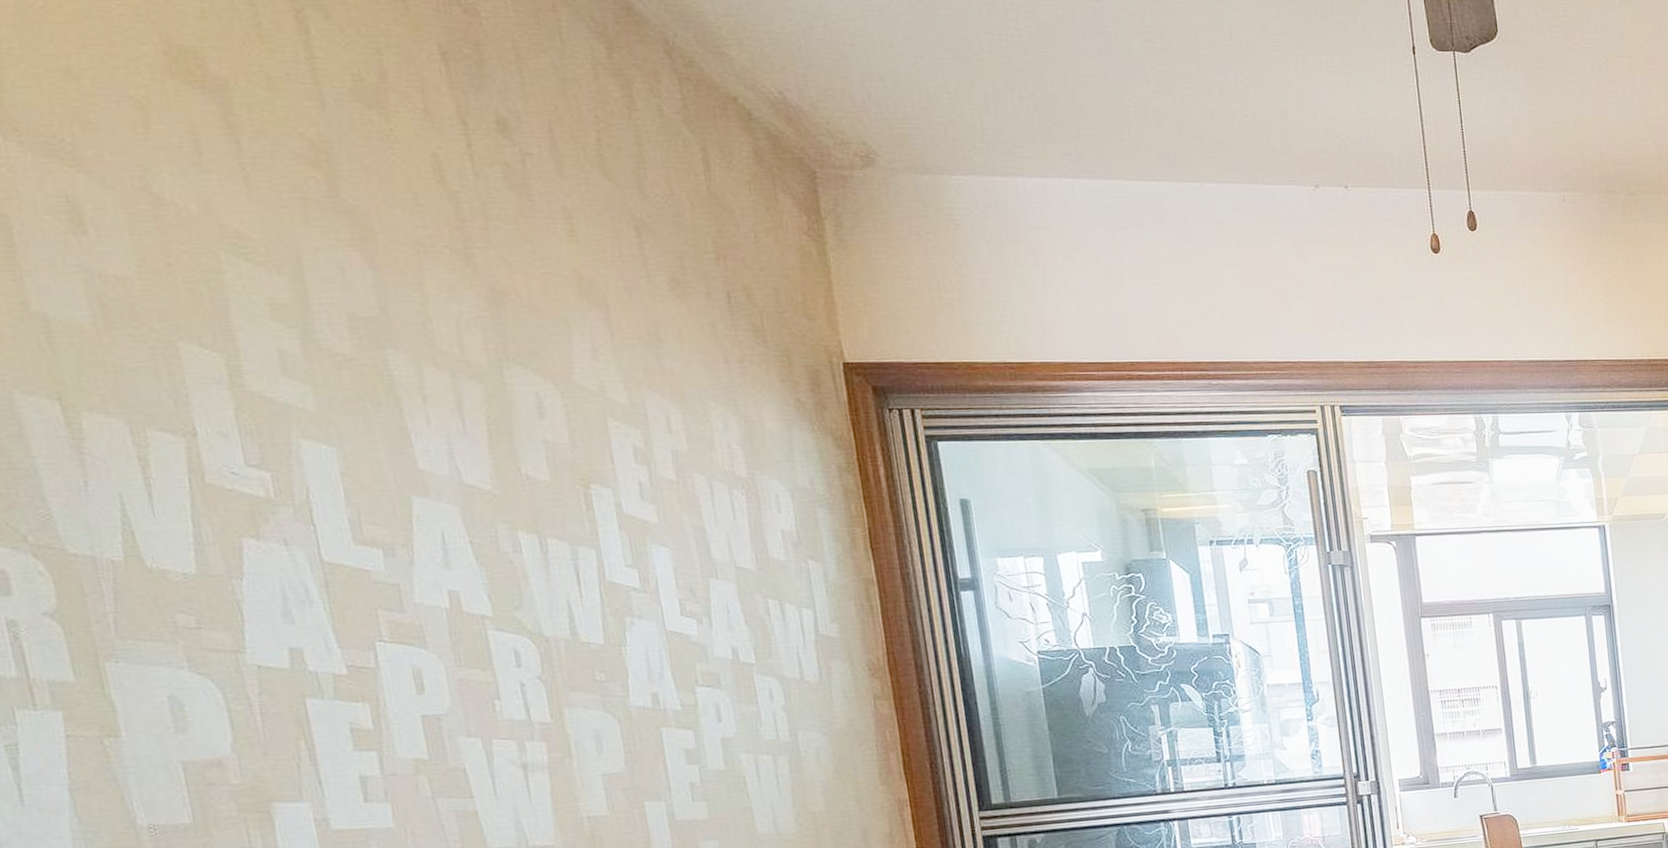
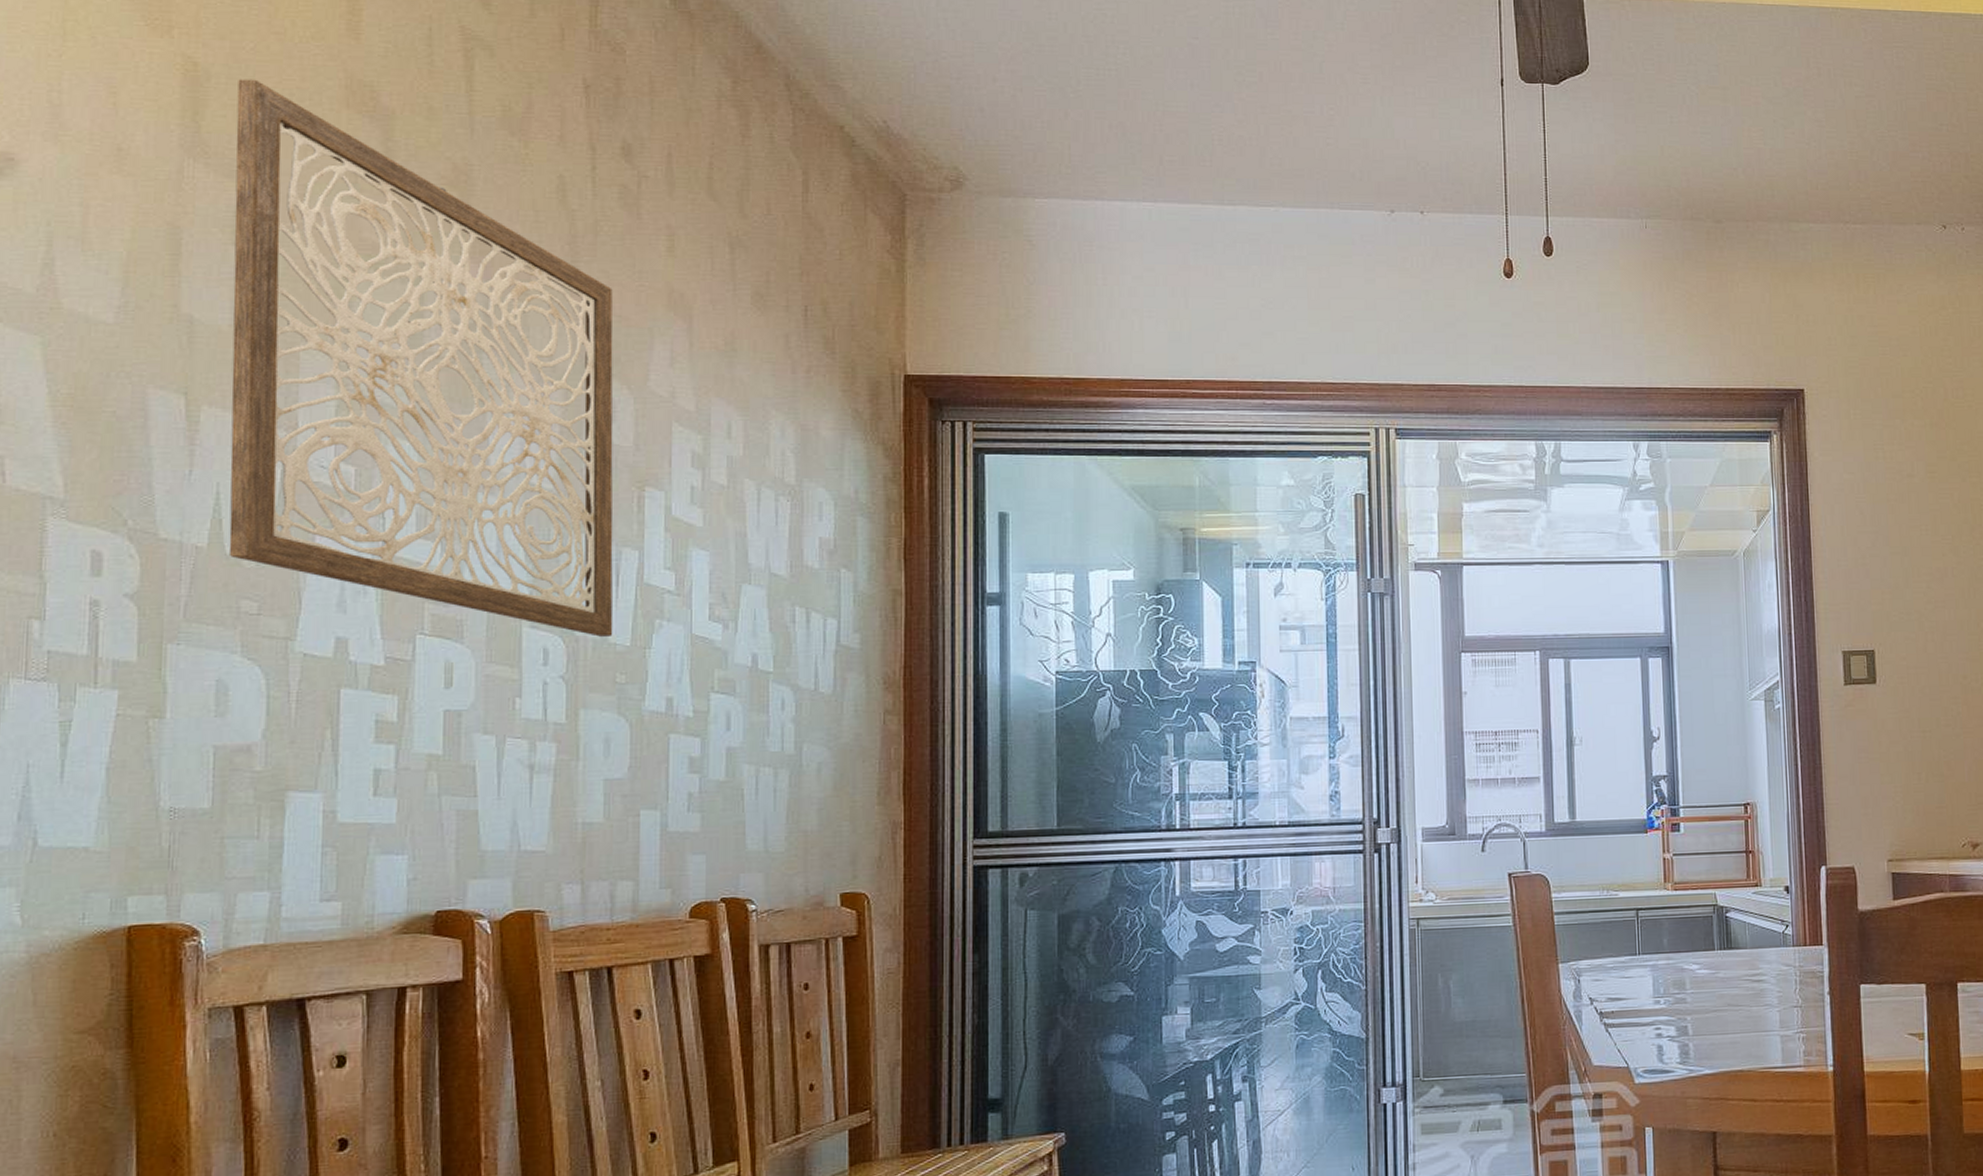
wall art: none [34,43,584,637] -> present [228,79,614,637]

